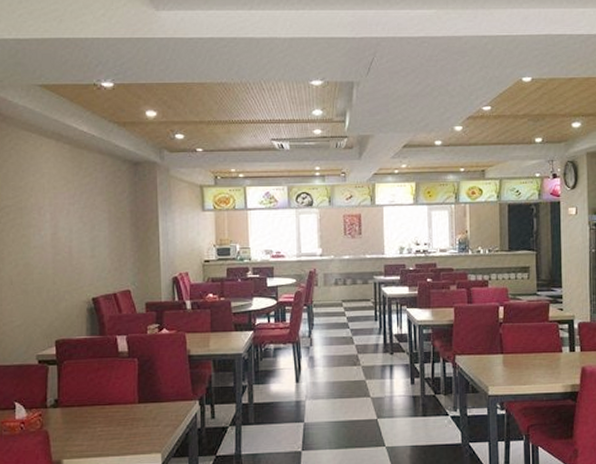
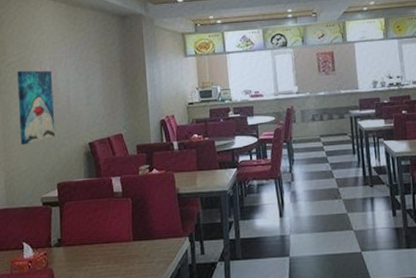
wall art: none [12,216,55,298] -> present [17,70,56,146]

